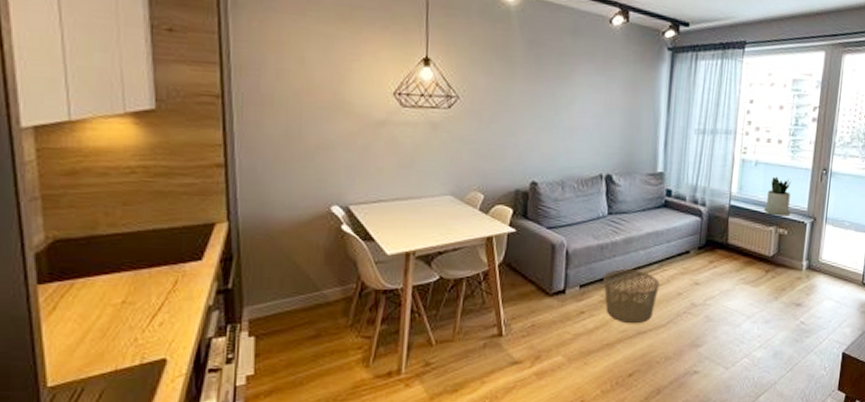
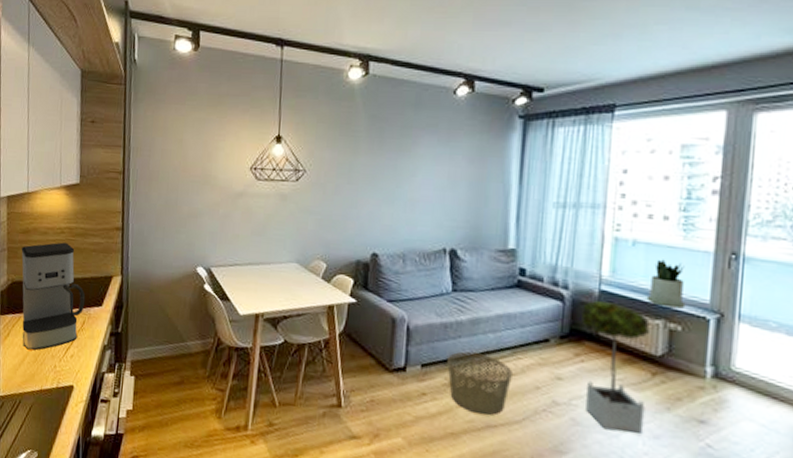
coffee maker: none [65,185,176,324] -> present [21,242,86,351]
potted tree: none [714,213,766,322] -> present [580,300,650,433]

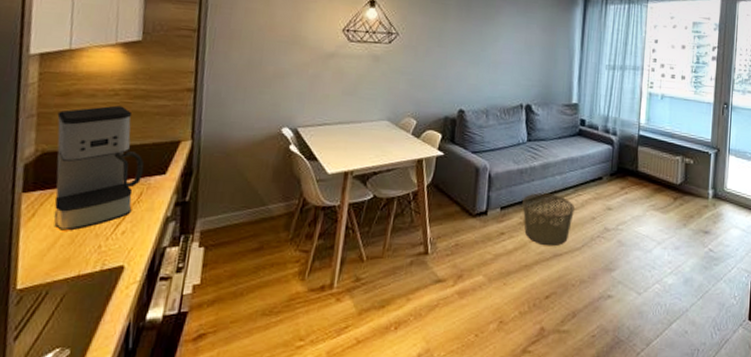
potted tree: present [580,300,650,433] -> none [625,143,673,247]
planter: present [646,259,686,308] -> none [670,109,696,147]

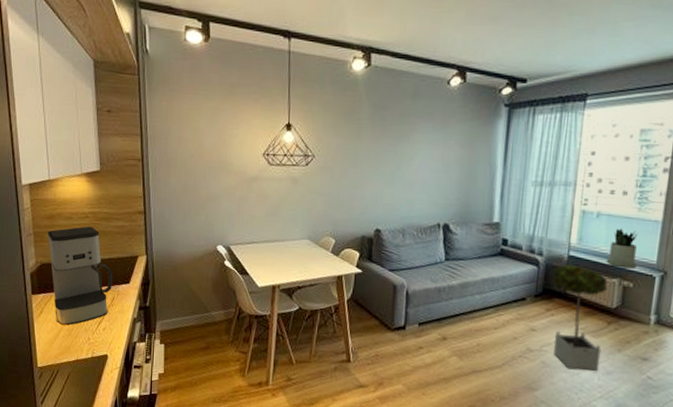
basket: present [522,193,575,247] -> none [440,311,495,363]
potted tree: none [625,143,673,247] -> present [552,264,608,371]
planter: none [670,109,696,147] -> present [606,228,638,269]

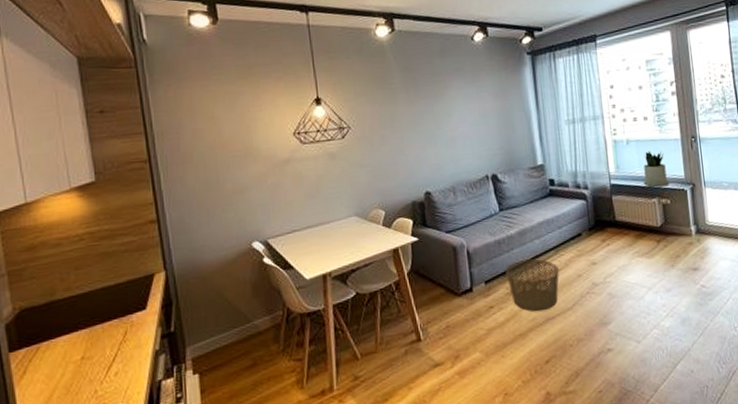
coffee maker: present [47,226,113,326] -> none [27,249,124,383]
basket: none [440,311,495,363] -> present [506,259,560,312]
potted tree: present [552,264,608,371] -> none [600,192,660,295]

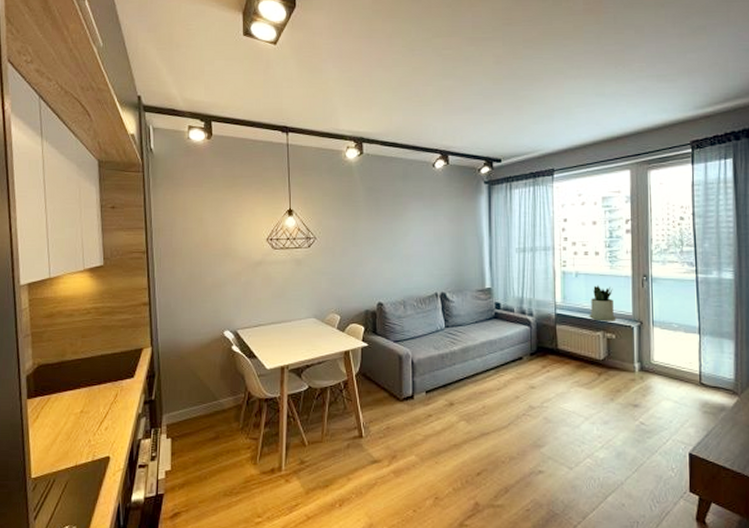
basket: present [506,259,560,312] -> none [446,376,497,426]

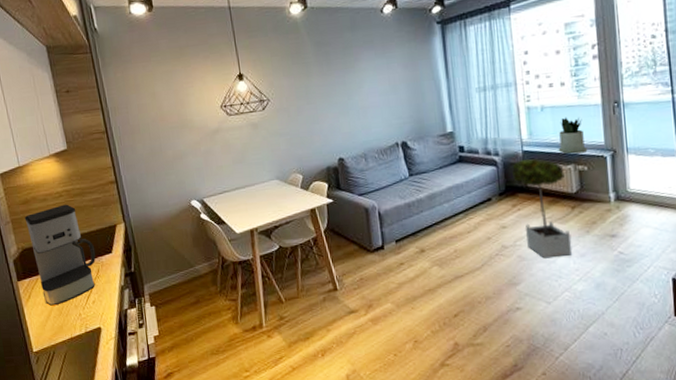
coffee maker: none [46,322,117,429] -> present [24,204,96,306]
potted tree: none [543,321,597,423] -> present [511,159,573,259]

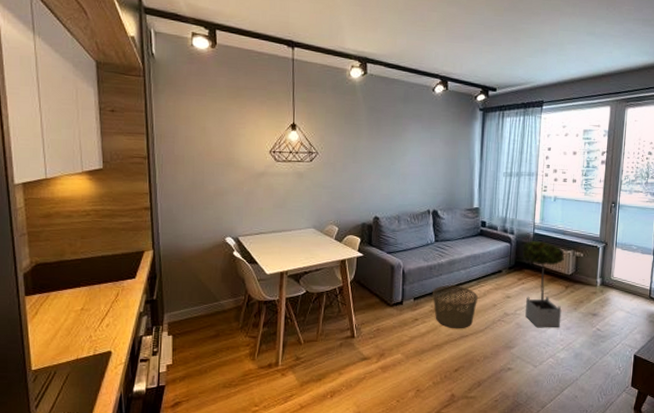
coffee maker: present [24,204,96,306] -> none [43,224,118,325]
basket: none [415,221,468,270] -> present [432,285,478,329]
planter: present [558,117,588,154] -> none [562,209,586,242]

